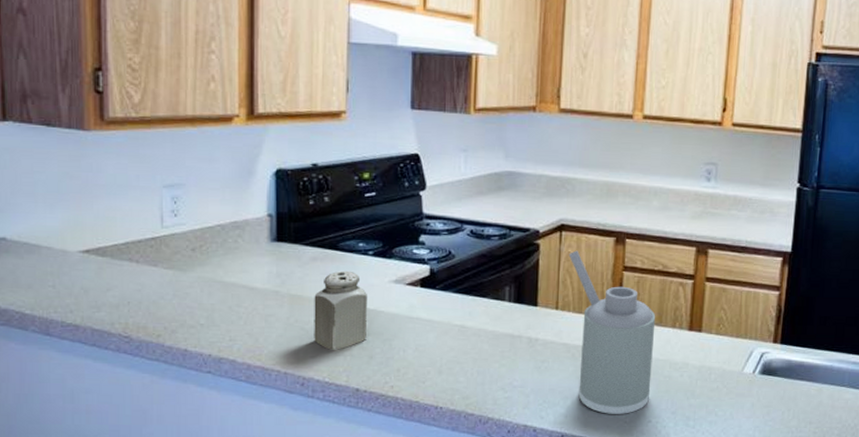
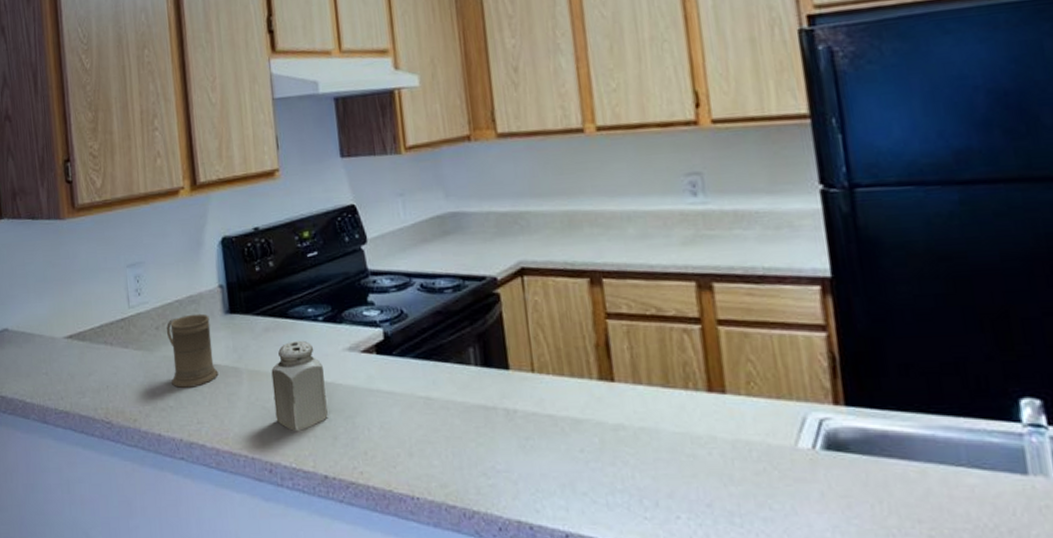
mug: none [203,239,258,308] -> present [166,313,219,388]
soap dispenser: present [568,250,656,414] -> none [535,298,672,507]

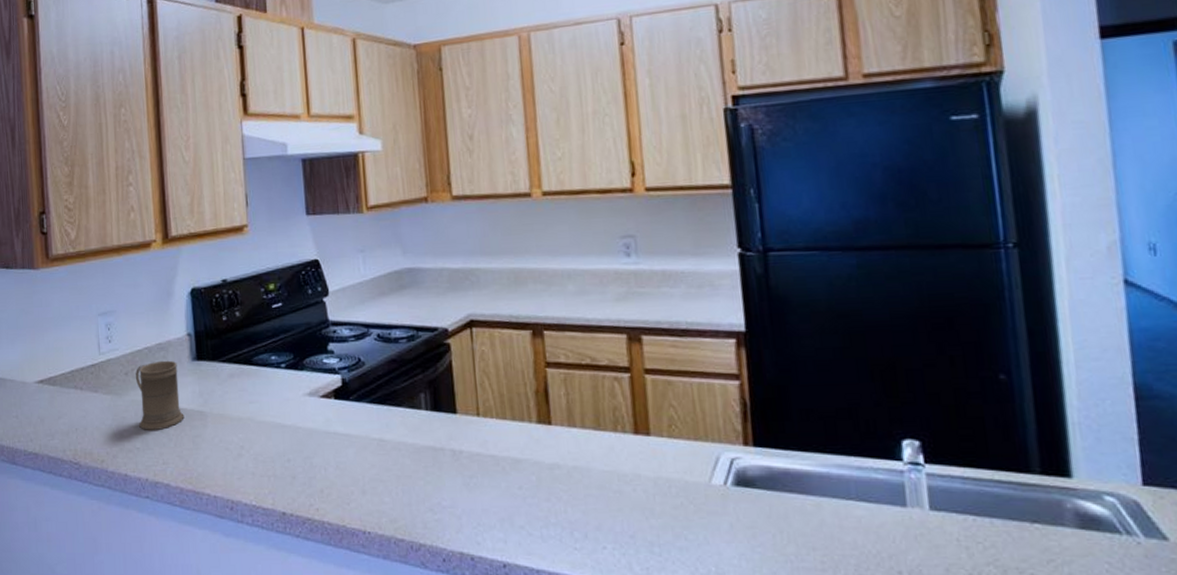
salt shaker: present [271,340,328,432] -> none [235,386,288,472]

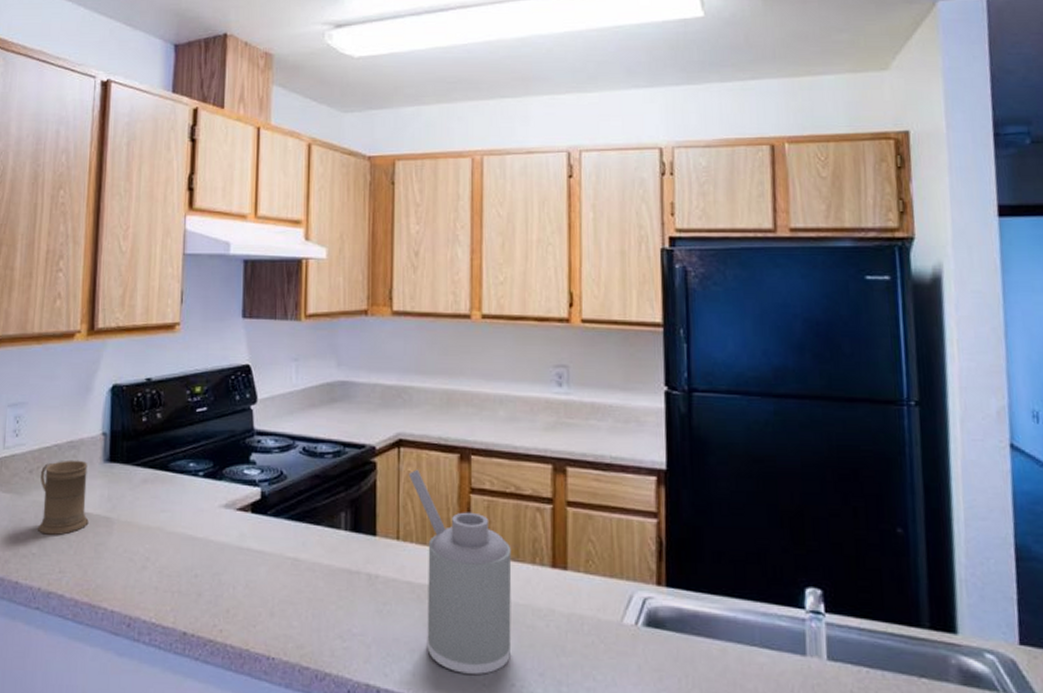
soap dispenser: none [482,348,600,539] -> present [408,469,512,674]

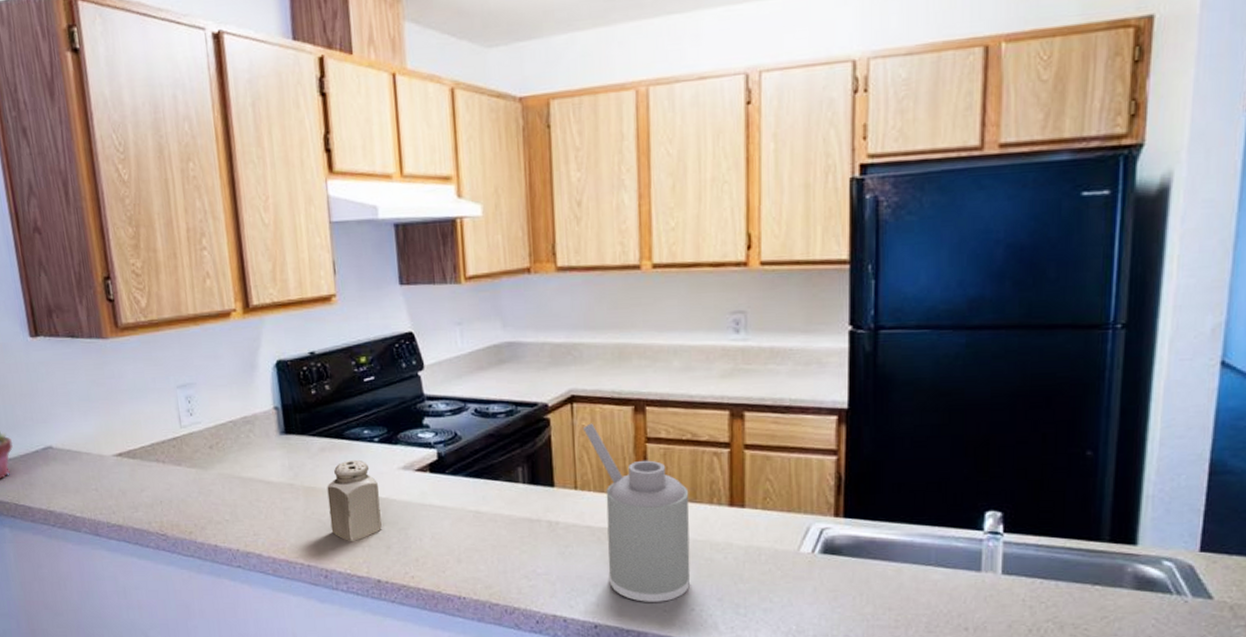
mug: present [38,460,89,535] -> none [220,434,274,503]
salt shaker: none [142,494,197,587] -> present [327,459,382,542]

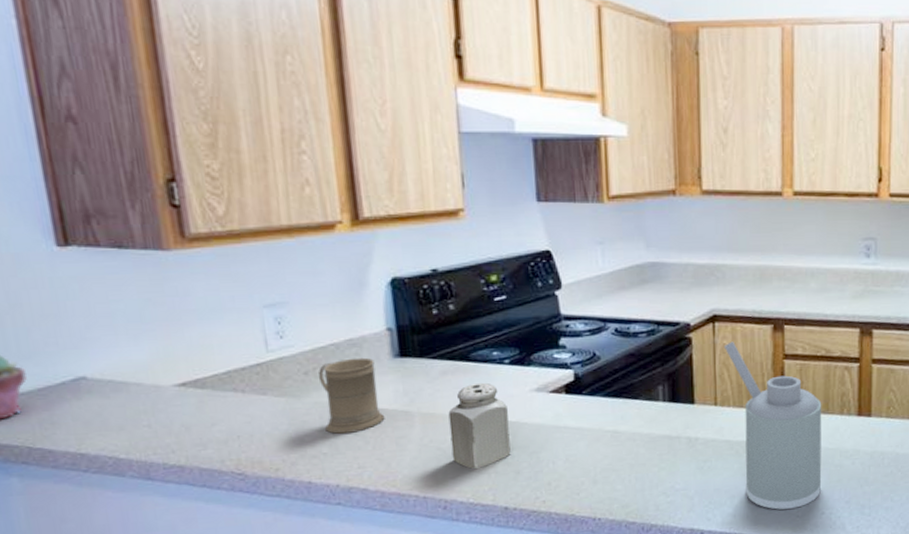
mug: none [220,434,274,503] -> present [318,357,385,434]

